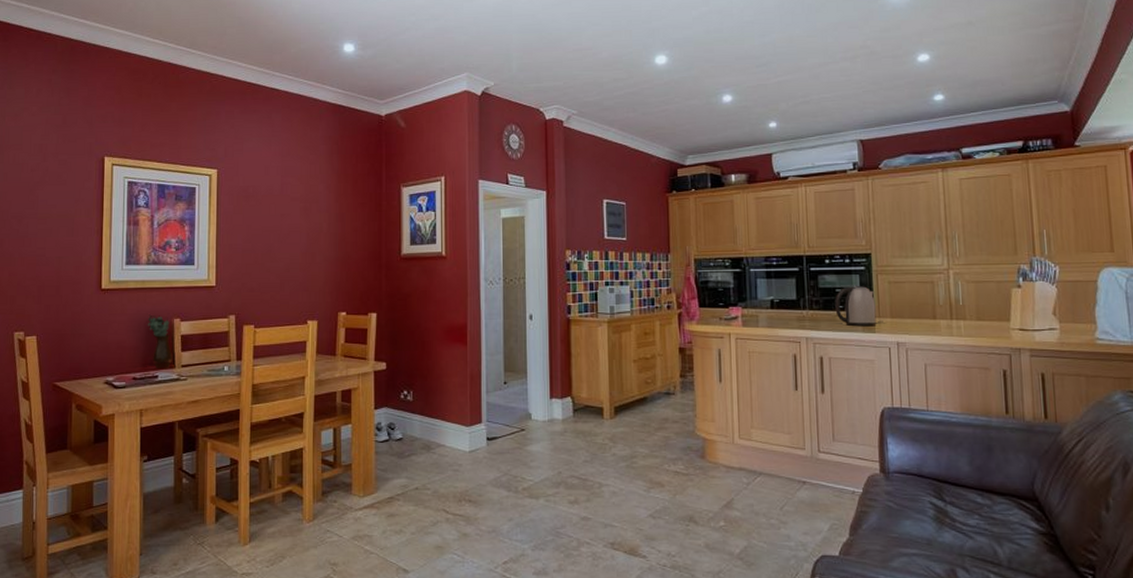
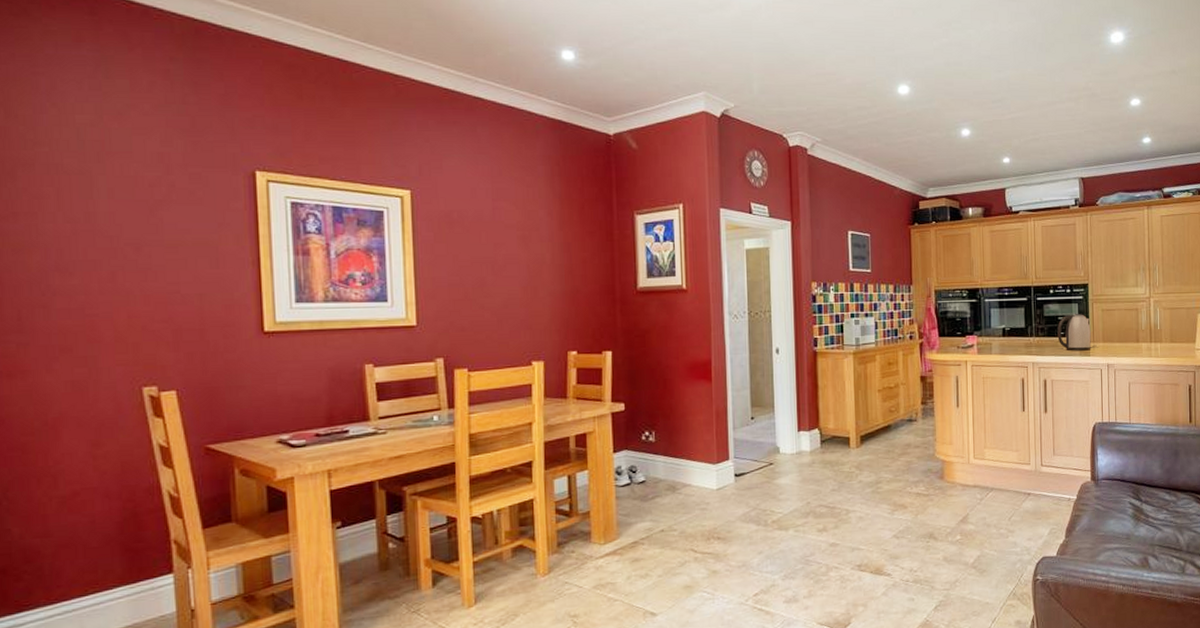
vase: present [147,314,173,368] -> none [330,360,367,422]

